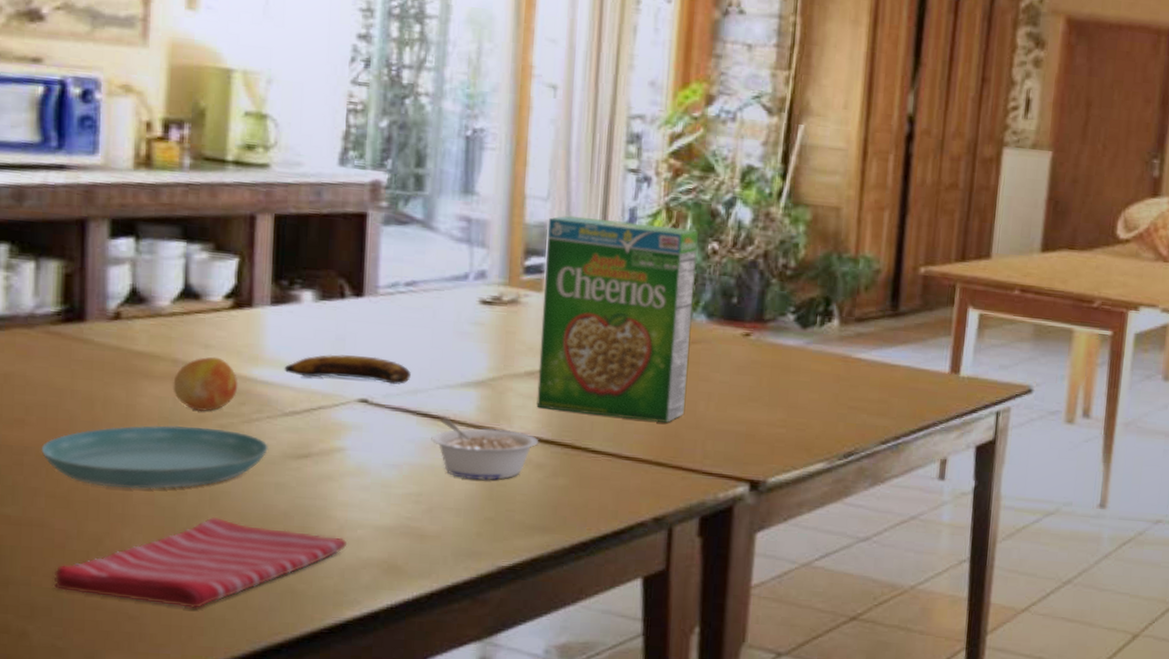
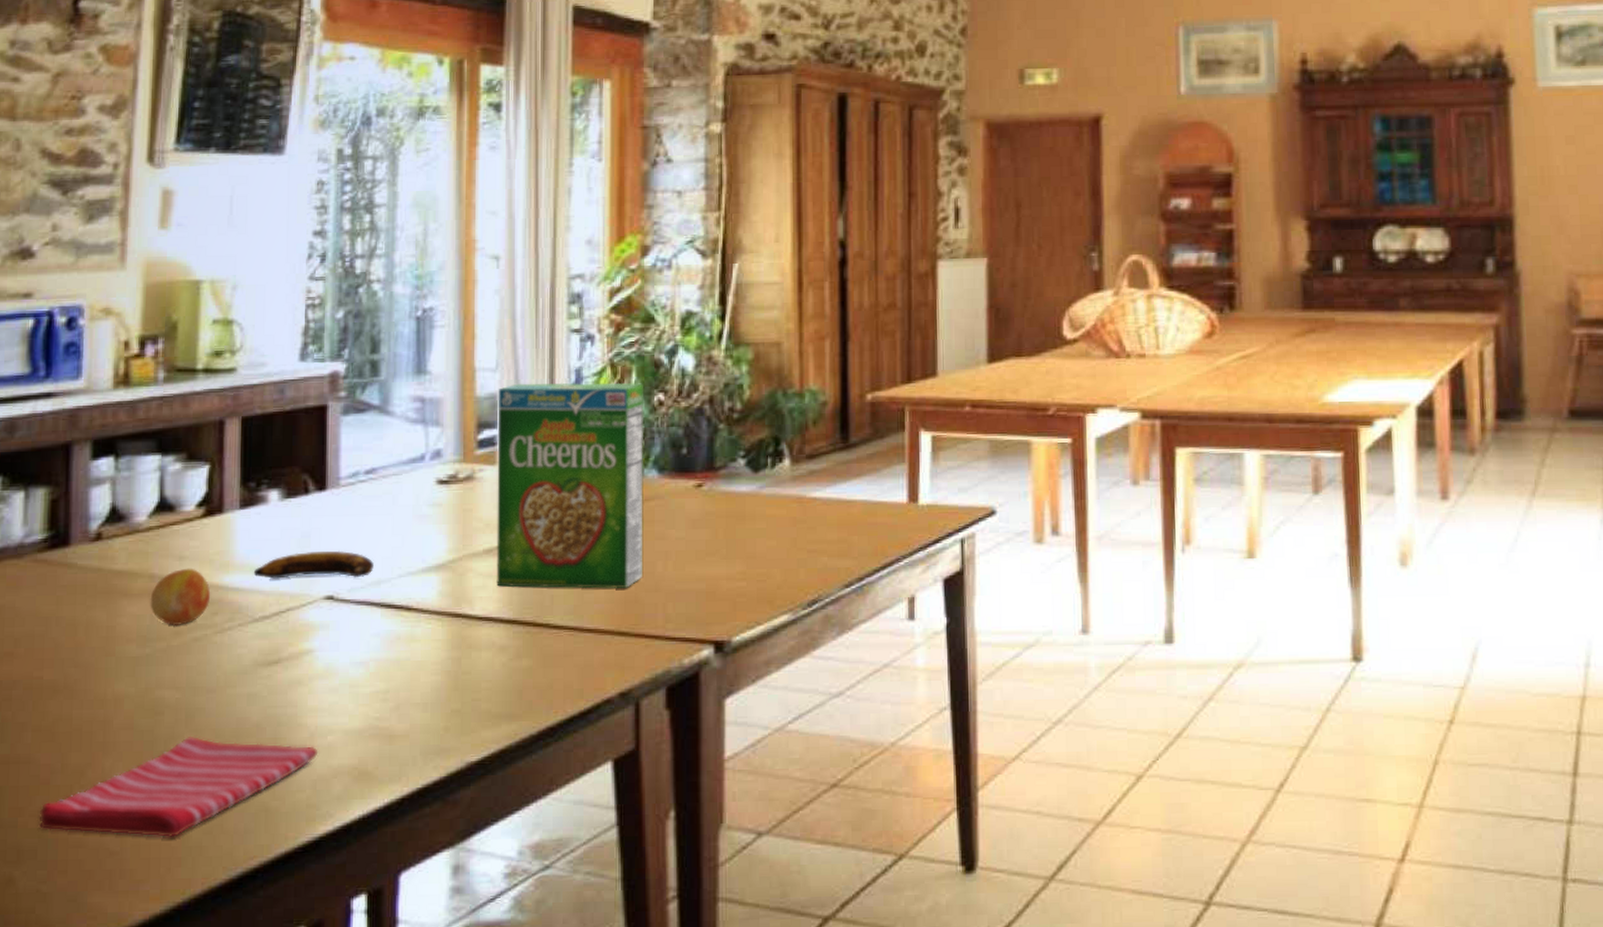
saucer: present [41,425,269,490] -> none [28,642,241,715]
legume: present [431,418,539,481] -> none [396,607,501,671]

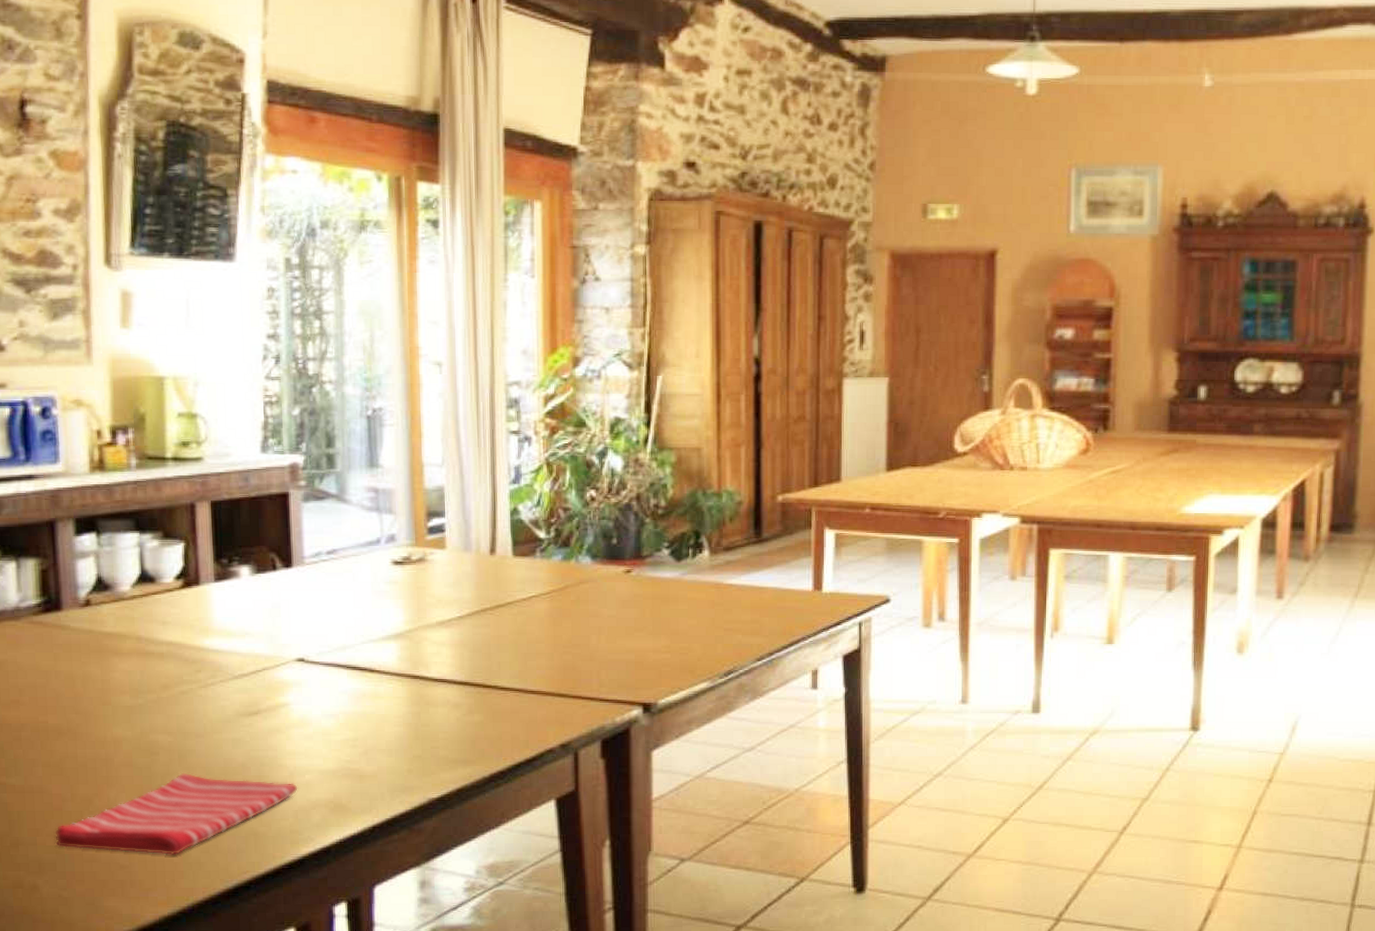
fruit: present [150,568,211,627] -> none [139,632,194,681]
banana: present [253,550,374,579] -> none [230,619,339,643]
cereal box: present [496,382,645,589] -> none [444,478,580,658]

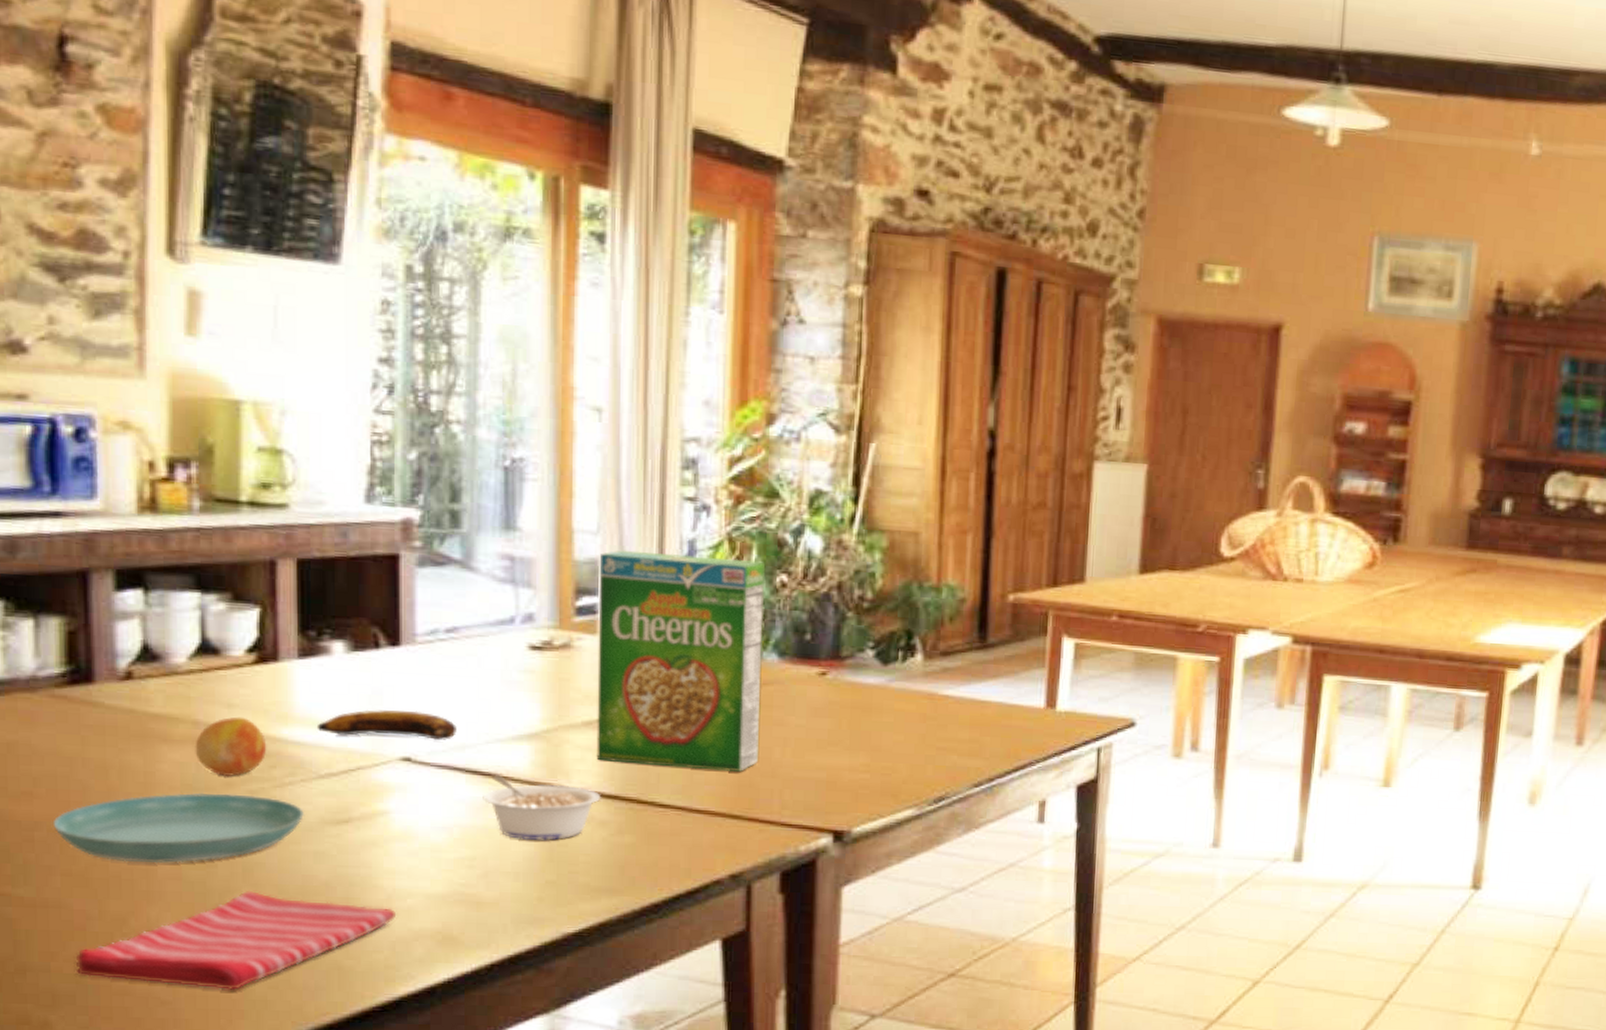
saucer: none [35,695,225,754] -> present [52,792,305,864]
fruit: none [139,632,194,681] -> present [195,716,267,777]
banana: none [230,619,339,643] -> present [316,709,457,740]
legume: none [361,669,455,723] -> present [483,775,601,841]
cereal box: none [444,478,580,658] -> present [596,550,765,772]

